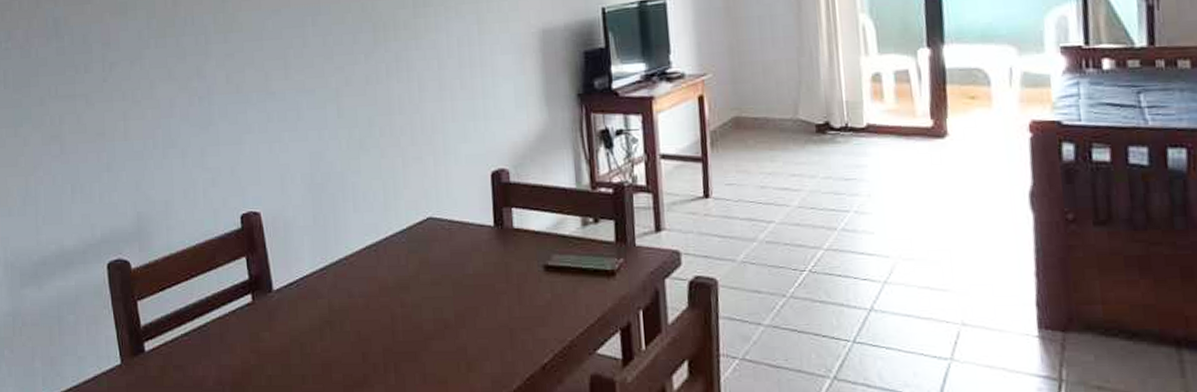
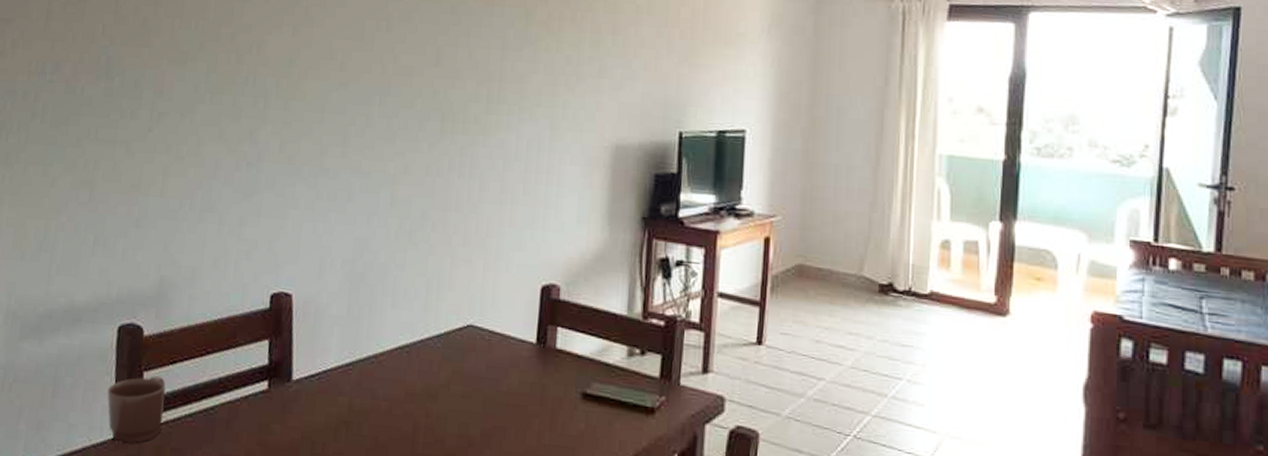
mug: none [108,303,162,367] -> present [107,376,166,443]

